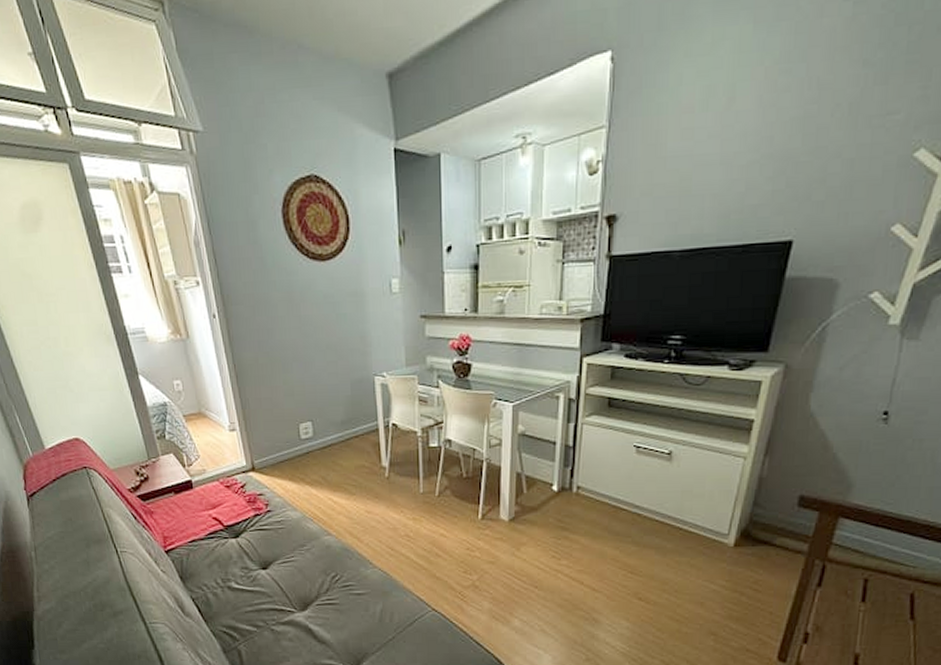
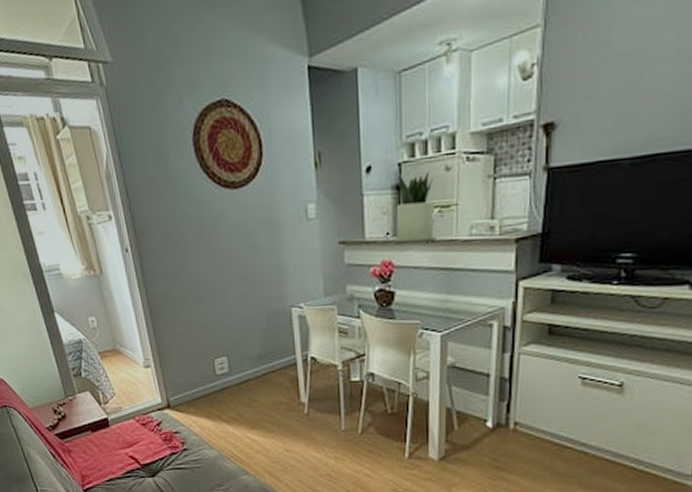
planter: none [469,253,510,320] -> present [392,171,437,244]

